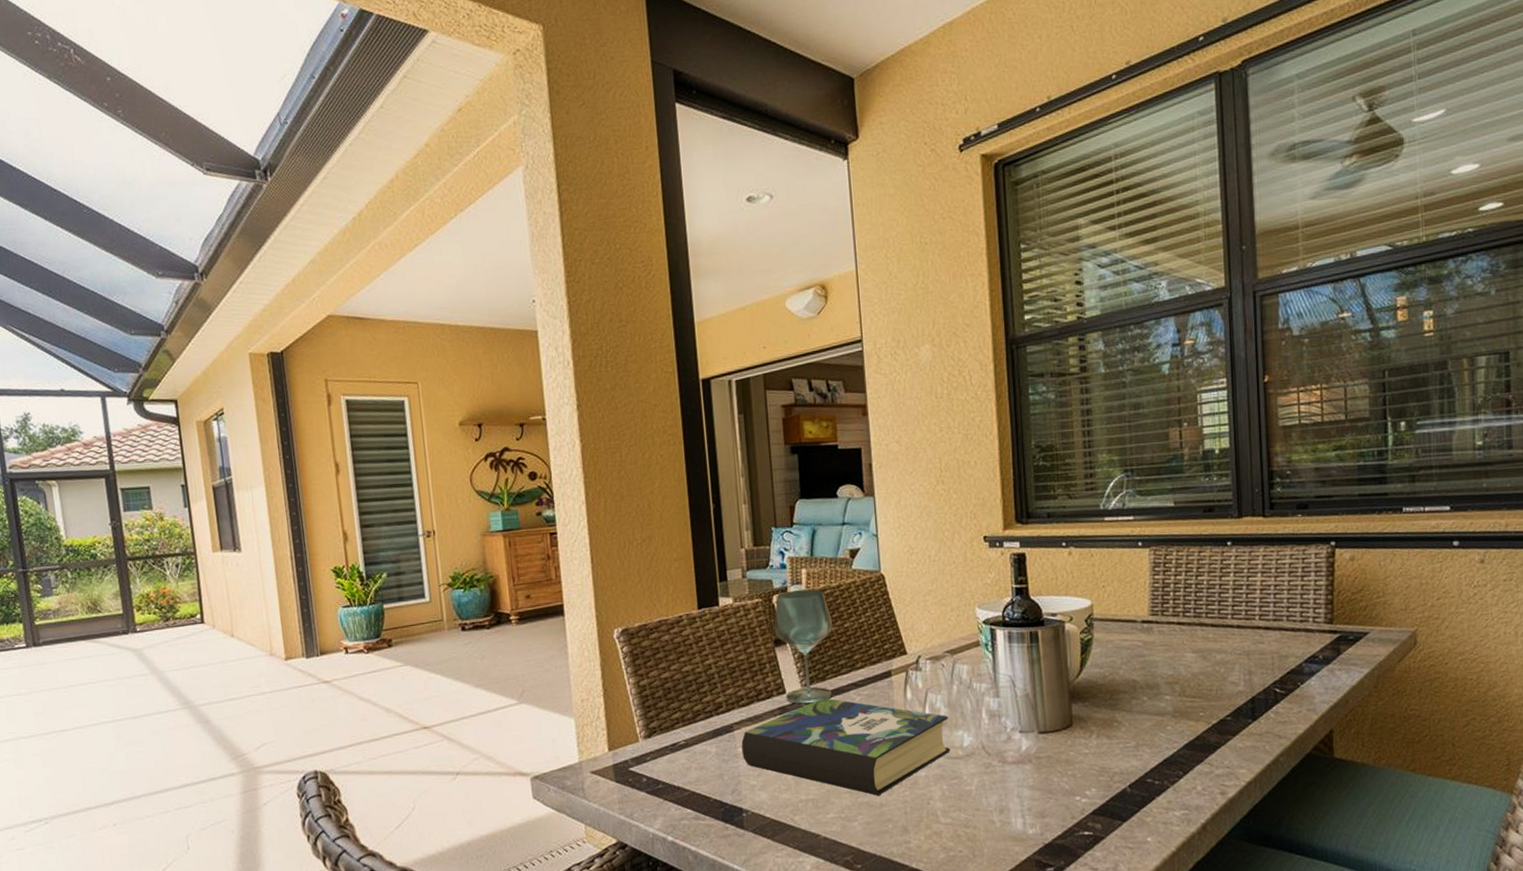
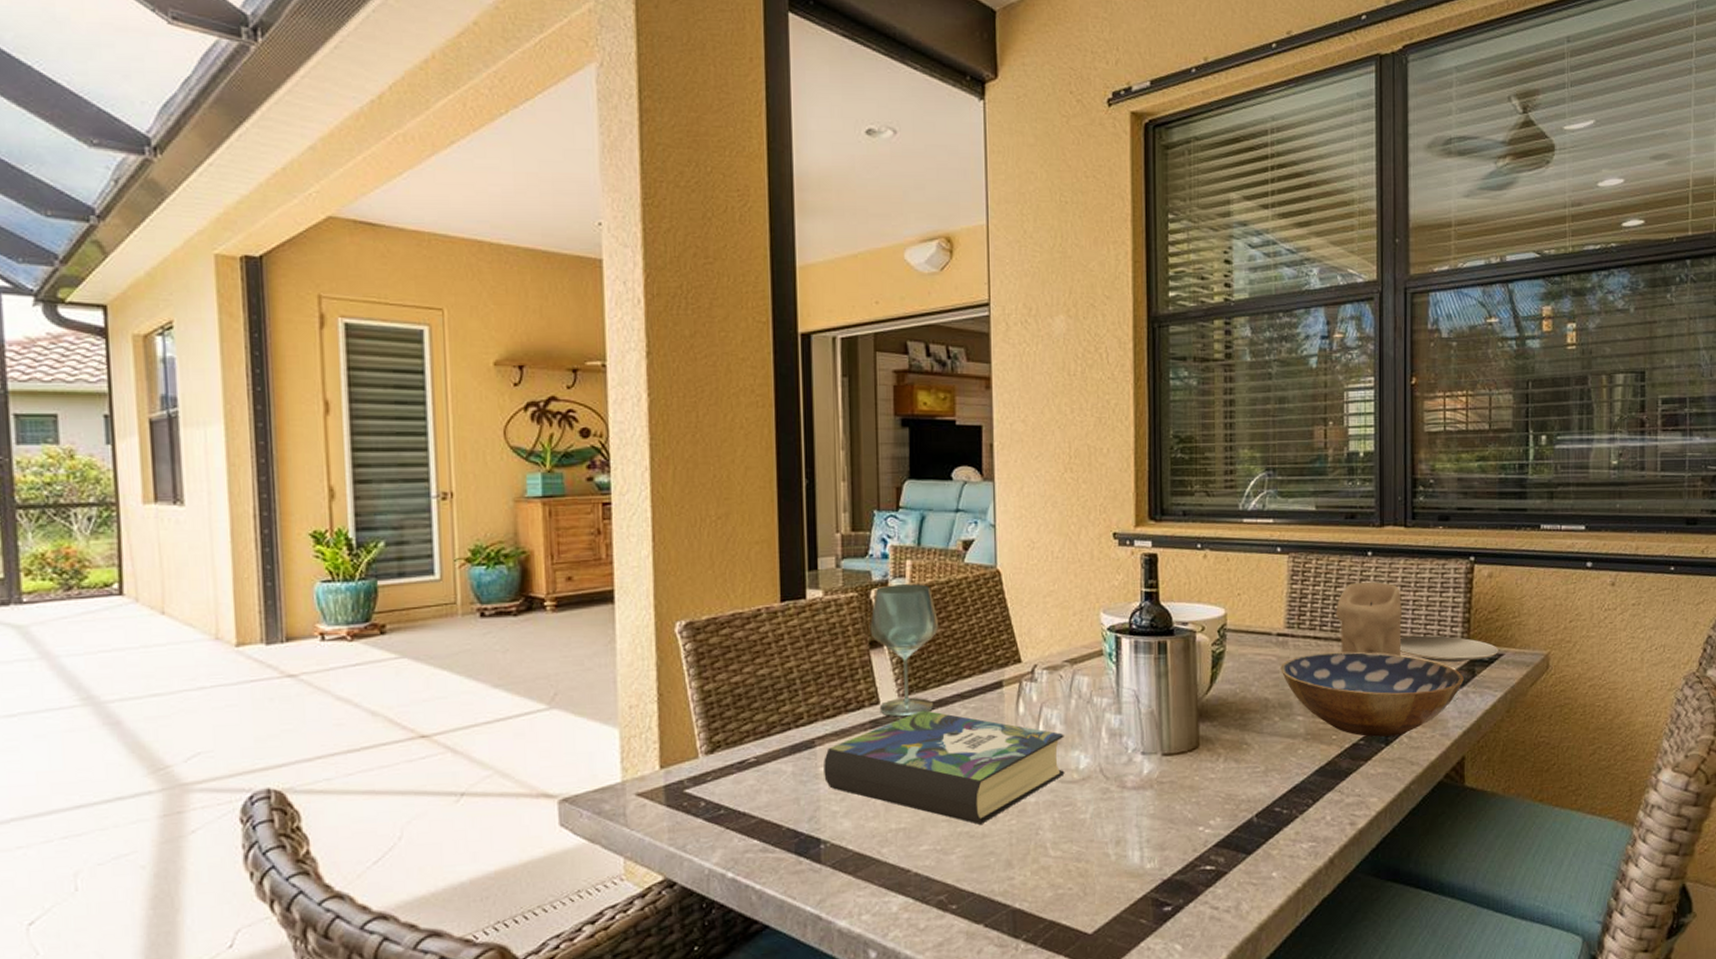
bowl: none [1147,635,1329,714] -> present [1281,651,1464,737]
candle: none [1198,569,1264,638] -> present [1336,581,1402,657]
plate: none [1262,617,1364,642] -> present [1399,635,1498,662]

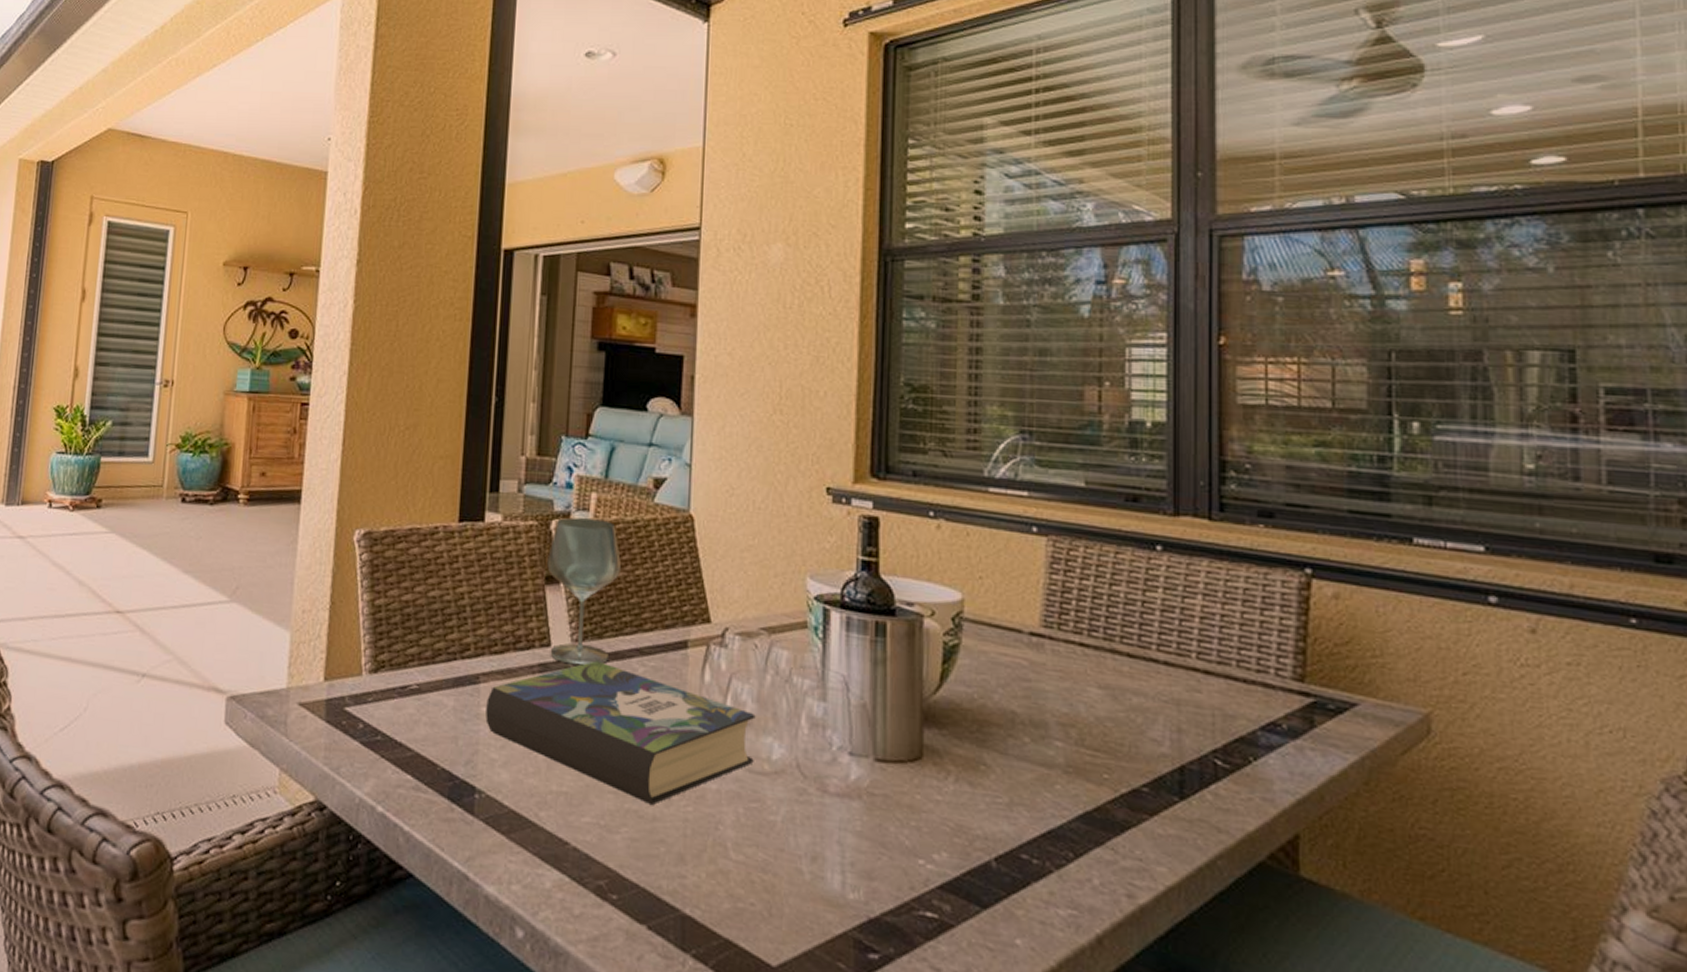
bowl: present [1281,651,1464,737] -> none [1033,664,1297,790]
candle: present [1336,581,1402,657] -> none [1110,582,1204,686]
plate: present [1399,635,1498,662] -> none [1200,660,1350,707]

